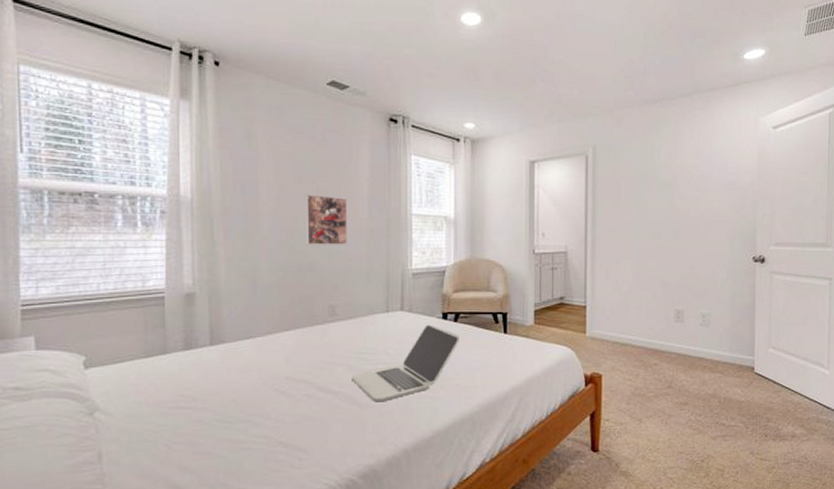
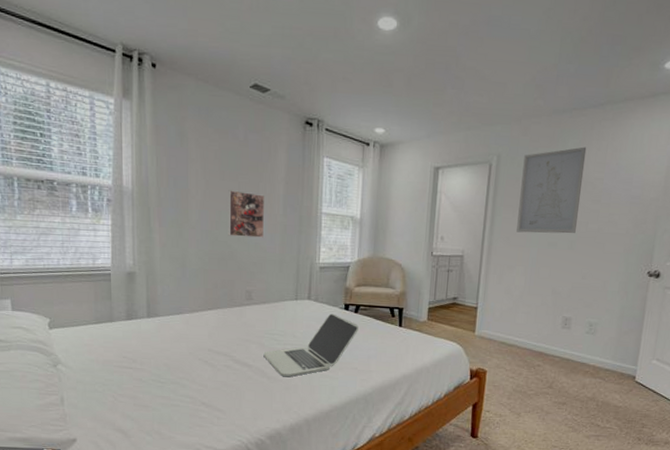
wall art: none [619,135,680,224] -> present [516,146,587,234]

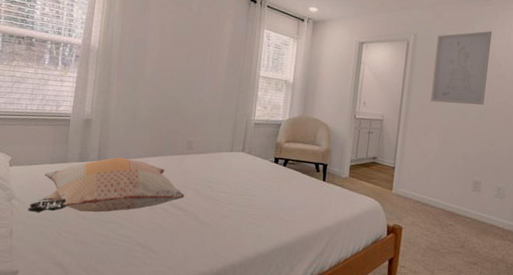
decorative pillow: none [76,312,248,378] -> present [27,157,185,213]
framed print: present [228,190,264,238] -> none [176,52,211,95]
laptop: present [263,313,359,377] -> none [198,165,286,223]

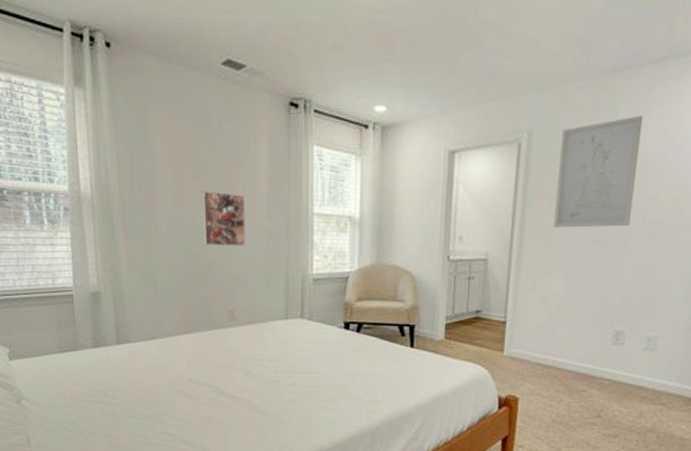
decorative pillow: present [27,157,185,213] -> none [42,337,233,414]
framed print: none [176,52,211,95] -> present [202,191,245,246]

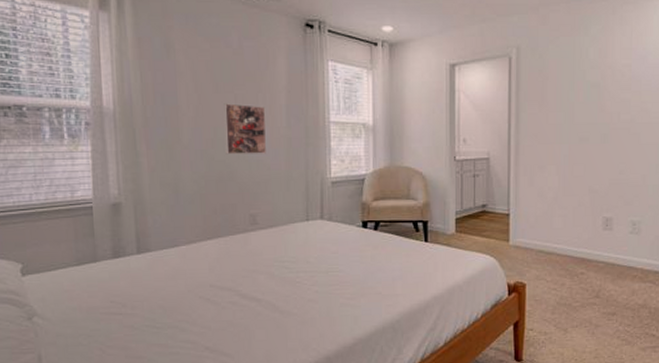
wall art: present [554,115,644,228] -> none [544,33,611,129]

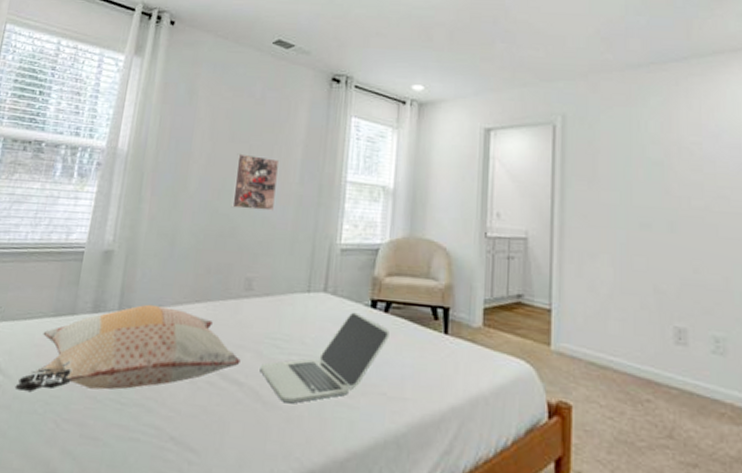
decorative pillow: none [55,245,256,330] -> present [14,304,241,393]
laptop: none [273,233,380,310] -> present [260,312,389,404]

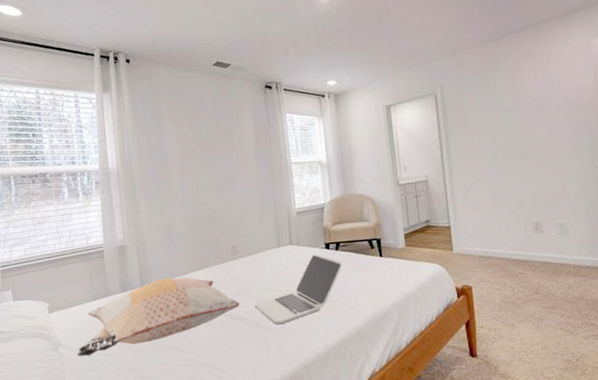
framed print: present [231,153,278,211] -> none [204,155,241,198]

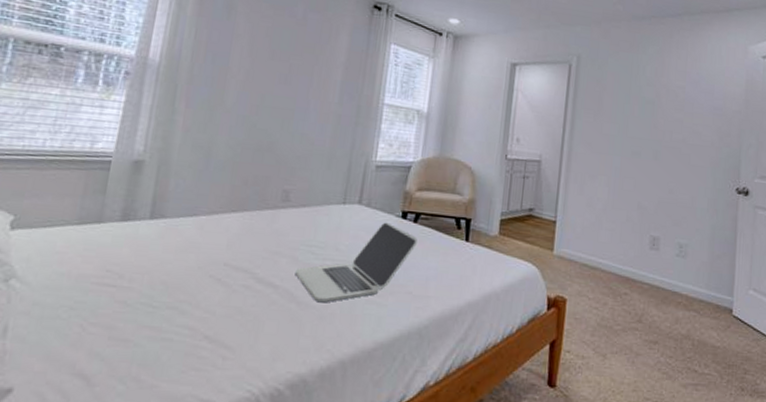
decorative pillow: present [77,277,240,357] -> none [34,213,276,299]

